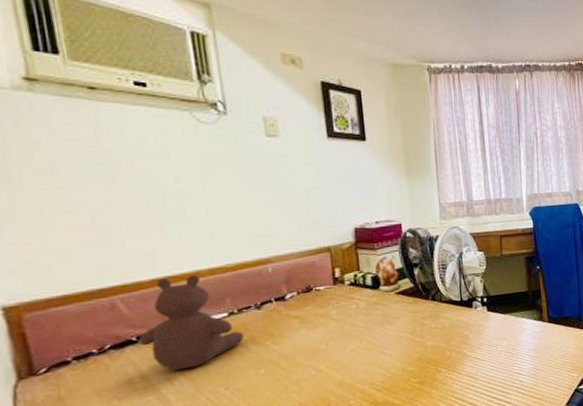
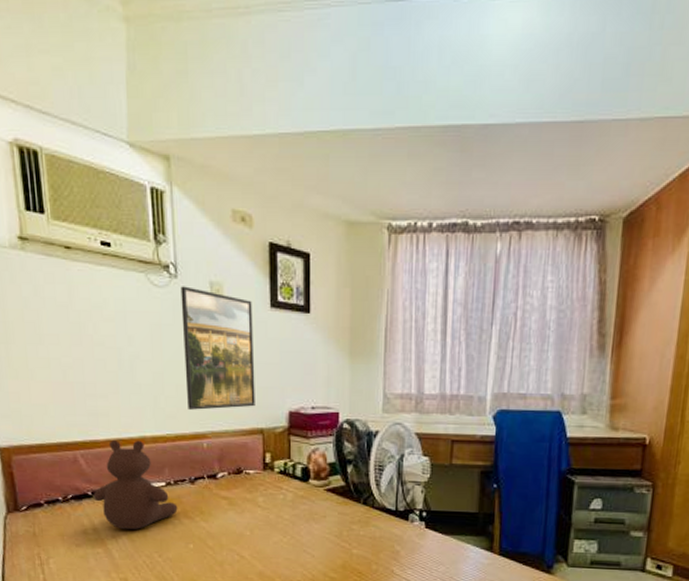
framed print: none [231,122,320,238] -> present [180,286,255,410]

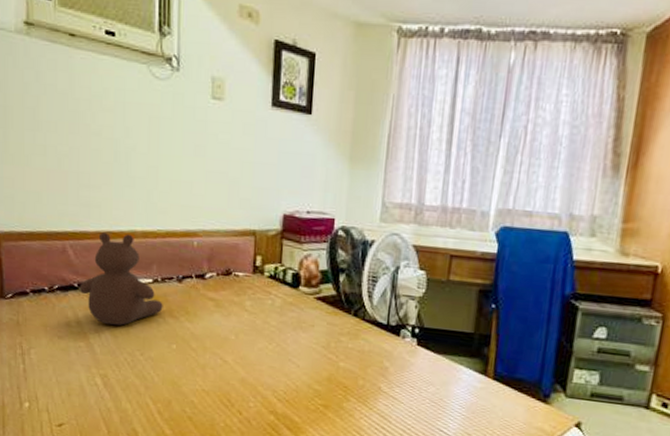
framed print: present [180,286,255,410] -> none [180,80,254,208]

